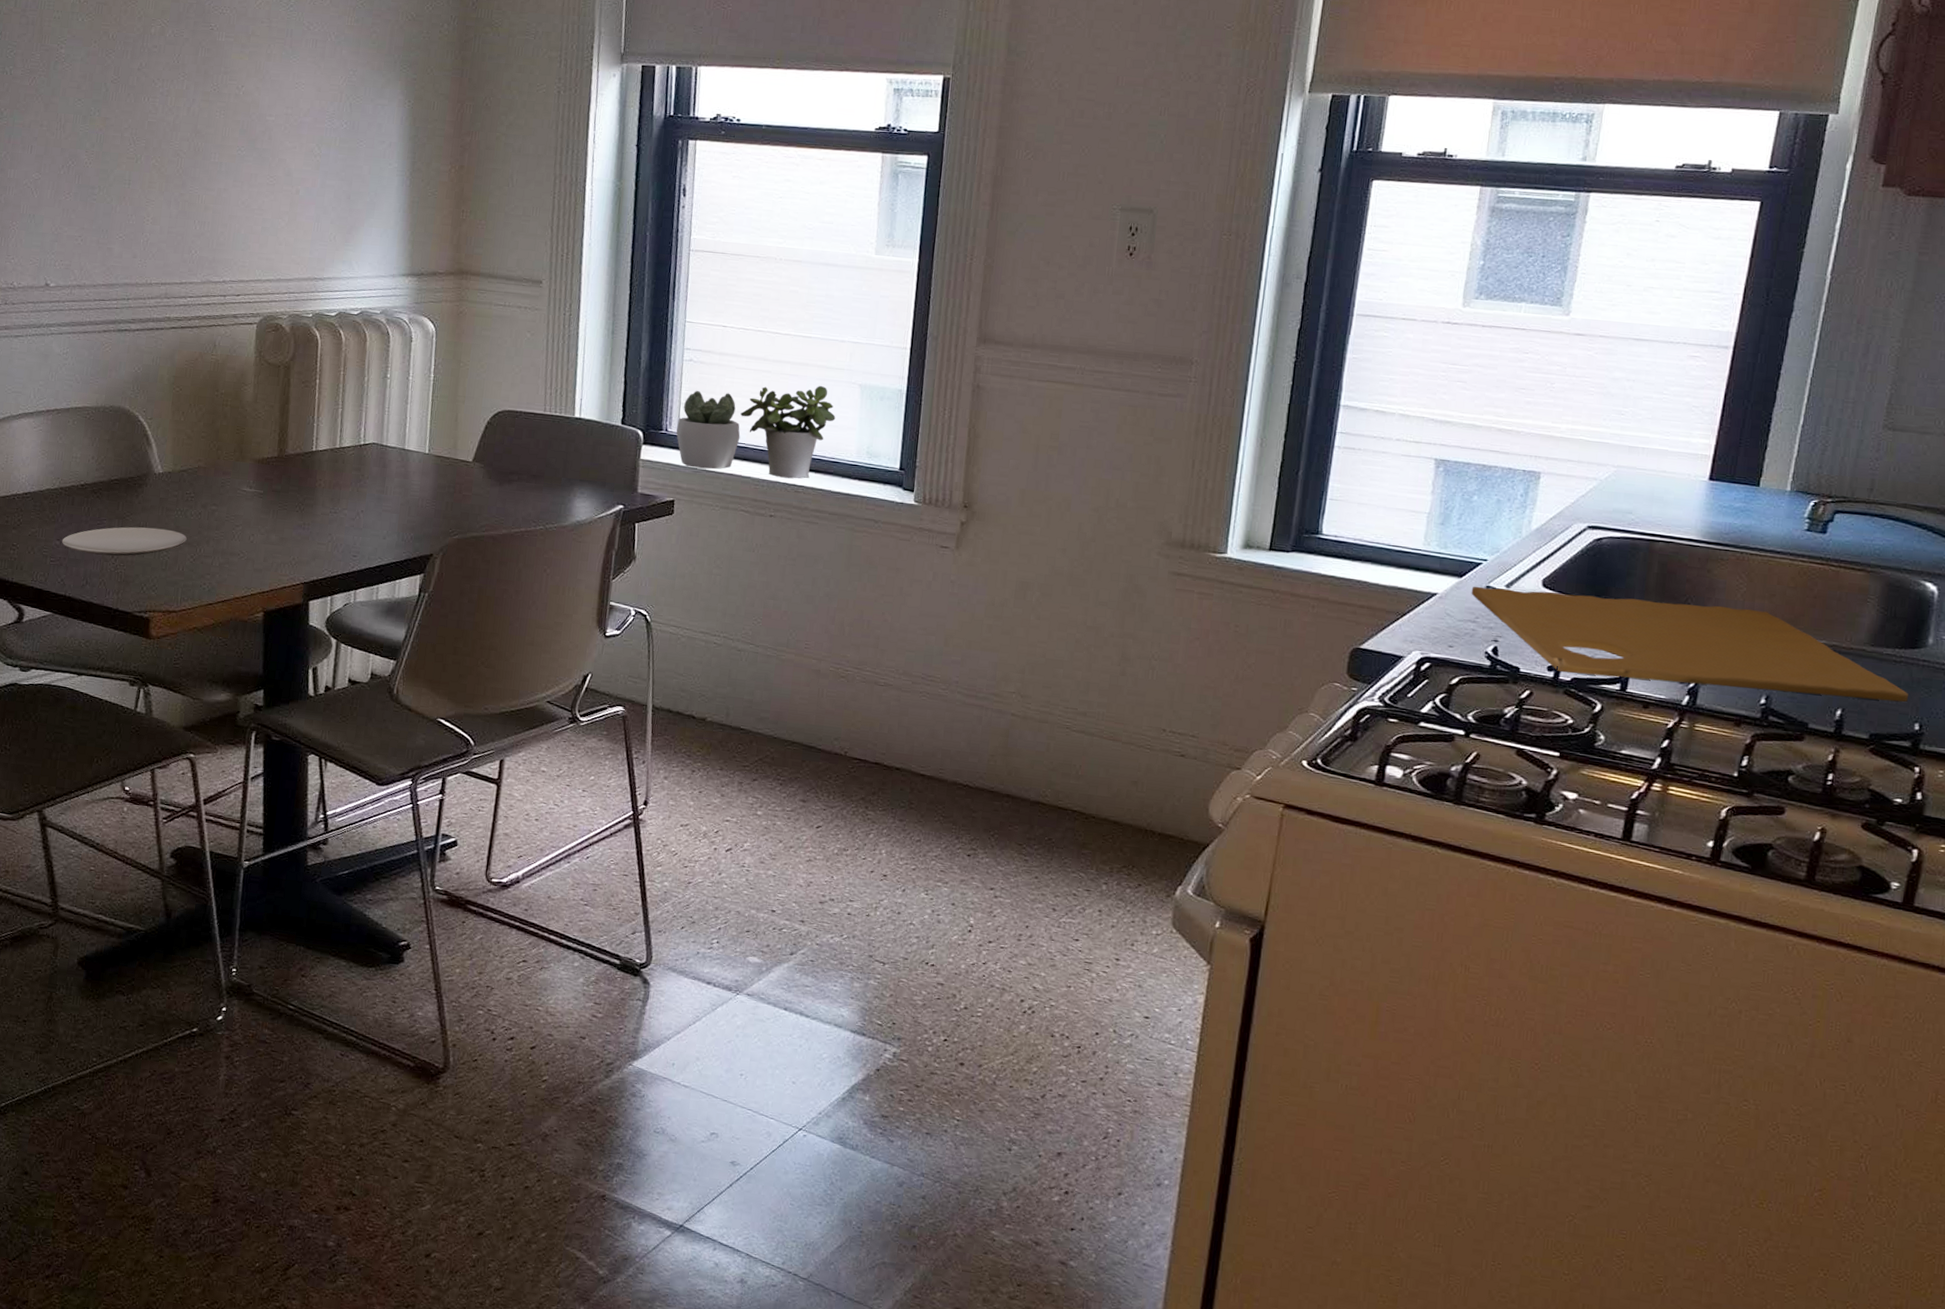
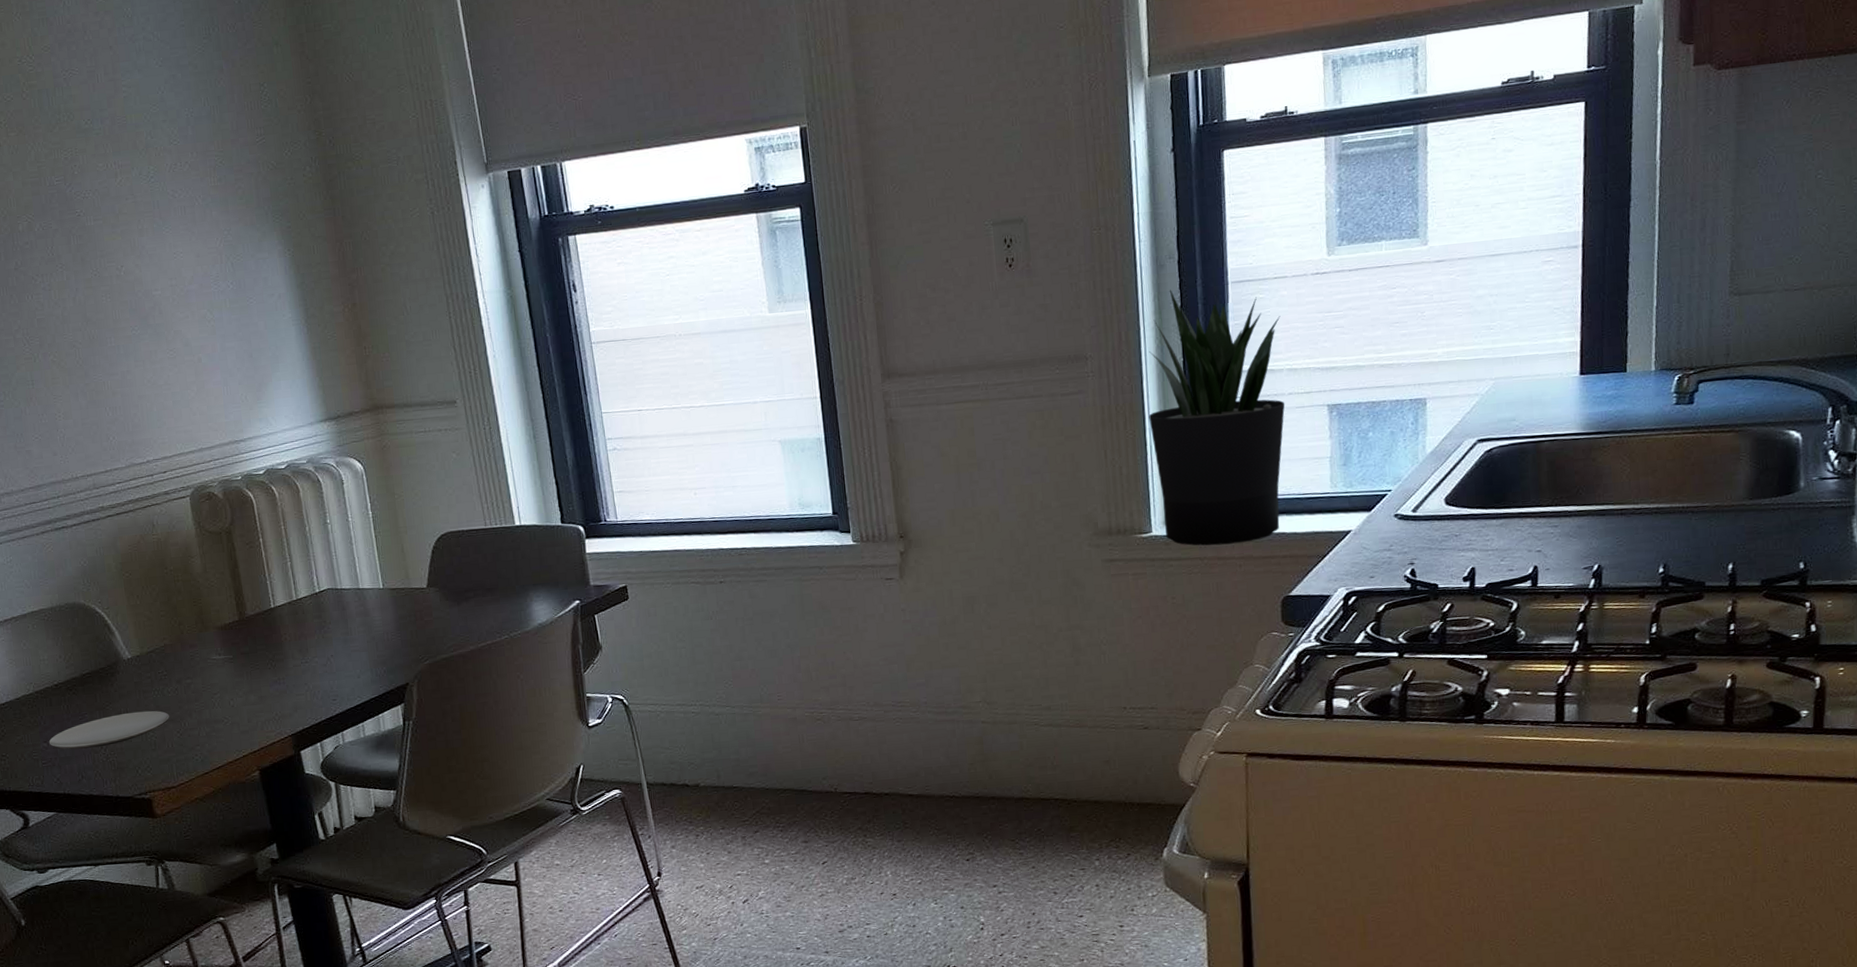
succulent plant: present [675,391,741,470] -> none [614,473,677,552]
potted plant: present [740,385,836,479] -> none [672,448,763,545]
planter: none [1241,310,1402,584] -> present [1148,290,1285,546]
cutting board: present [1471,586,1909,703] -> none [1381,487,1791,581]

